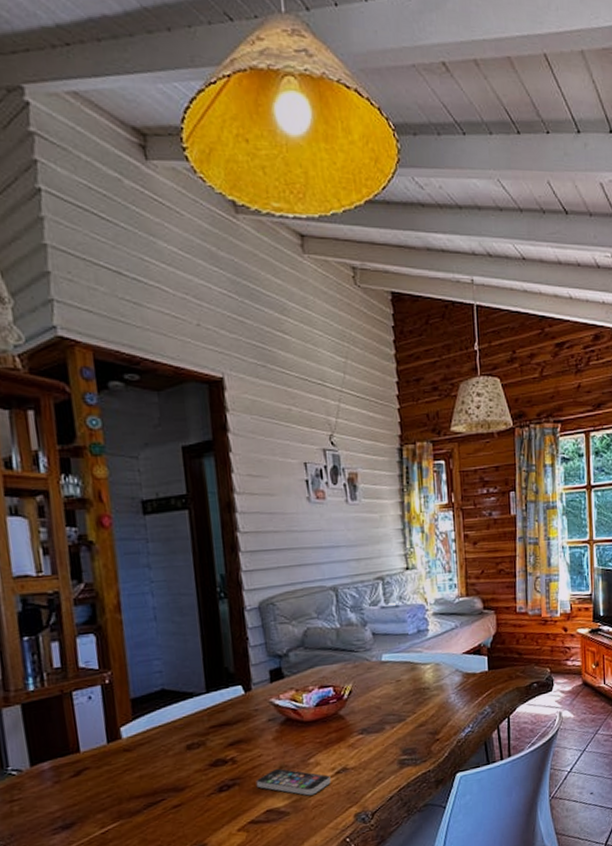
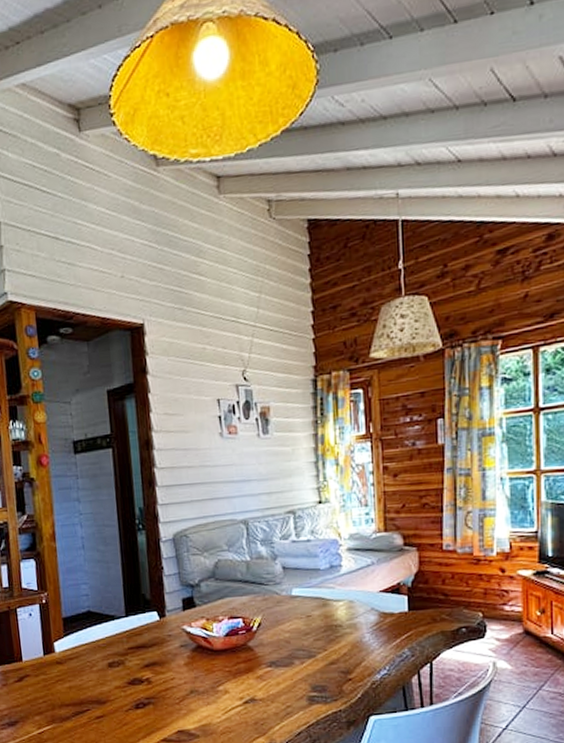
smartphone: present [256,769,331,796] -> none [168,693,239,722]

